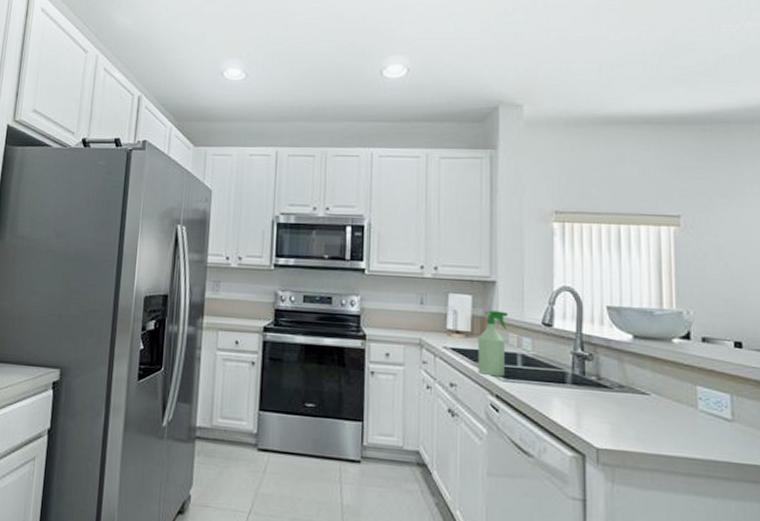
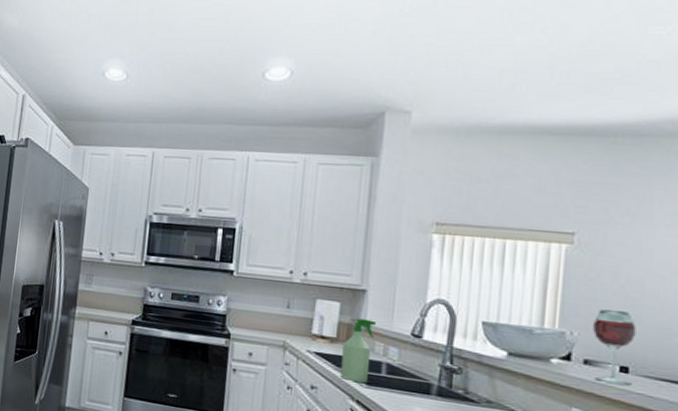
wineglass: none [705,287,747,360] -> present [591,309,636,385]

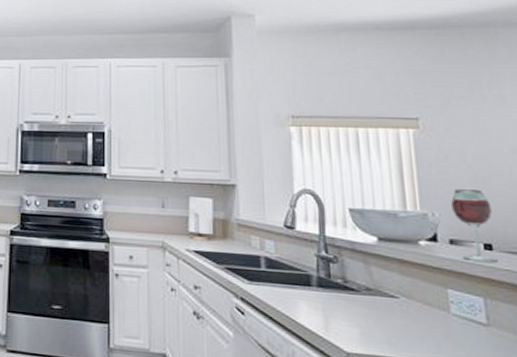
spray bottle: present [340,318,376,384] -> none [220,213,250,280]

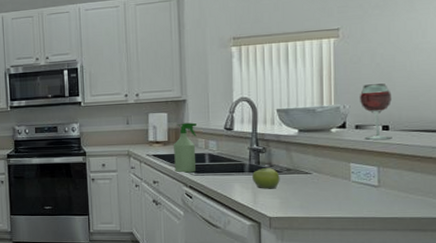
spray bottle: none [220,213,250,280] -> present [174,122,197,173]
fruit: none [322,282,358,314] -> present [252,167,280,189]

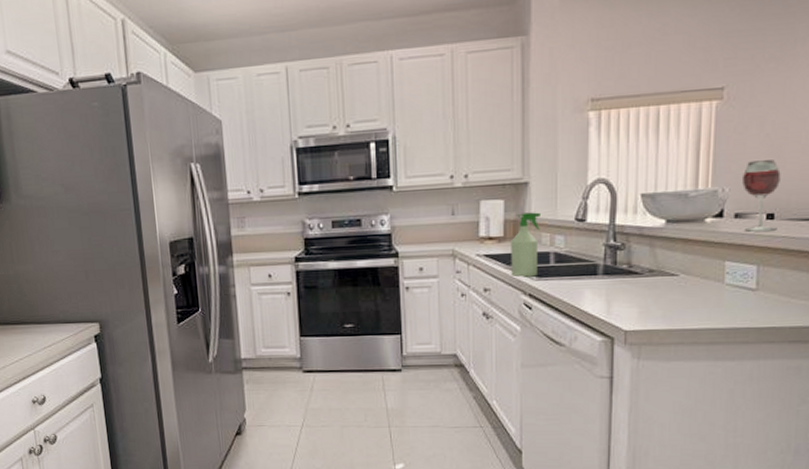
fruit: present [252,167,280,189] -> none [607,268,640,296]

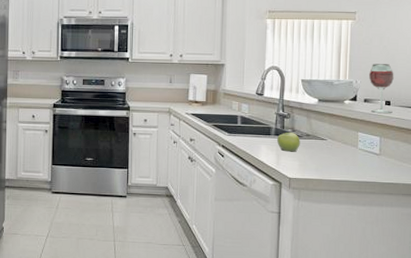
spray bottle: present [511,212,540,277] -> none [210,85,232,133]
fruit: none [607,268,640,296] -> present [277,131,300,152]

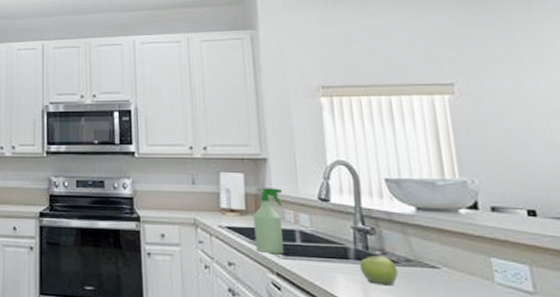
spray bottle: none [210,85,232,133] -> present [253,188,285,255]
wineglass: present [368,64,394,113] -> none [490,155,543,228]

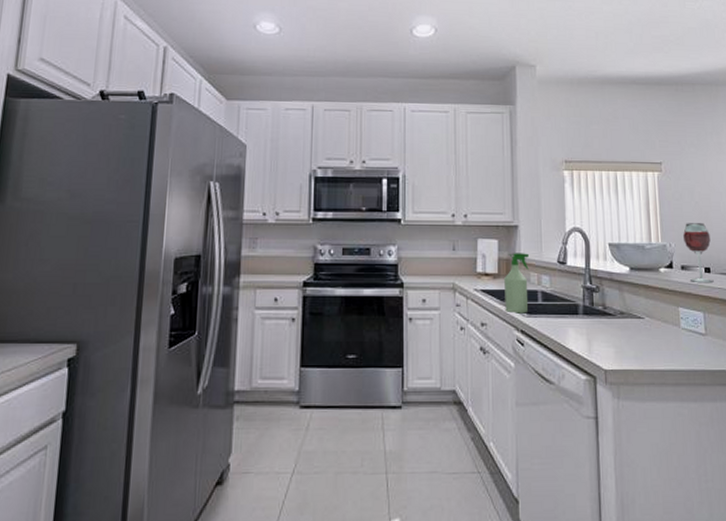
fruit: present [360,254,398,286] -> none [587,309,614,336]
wineglass: none [490,155,543,228] -> present [682,223,714,282]

